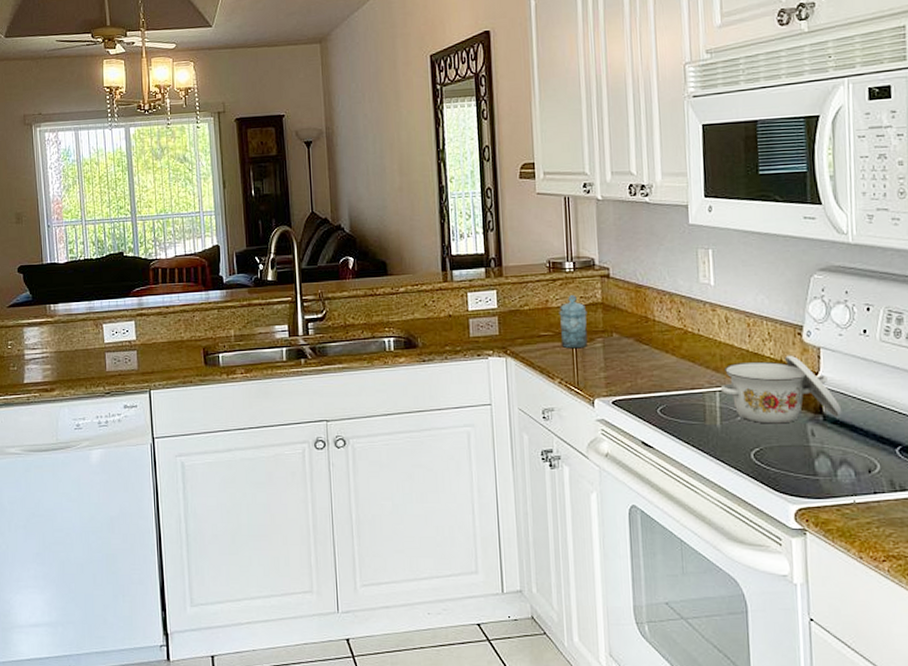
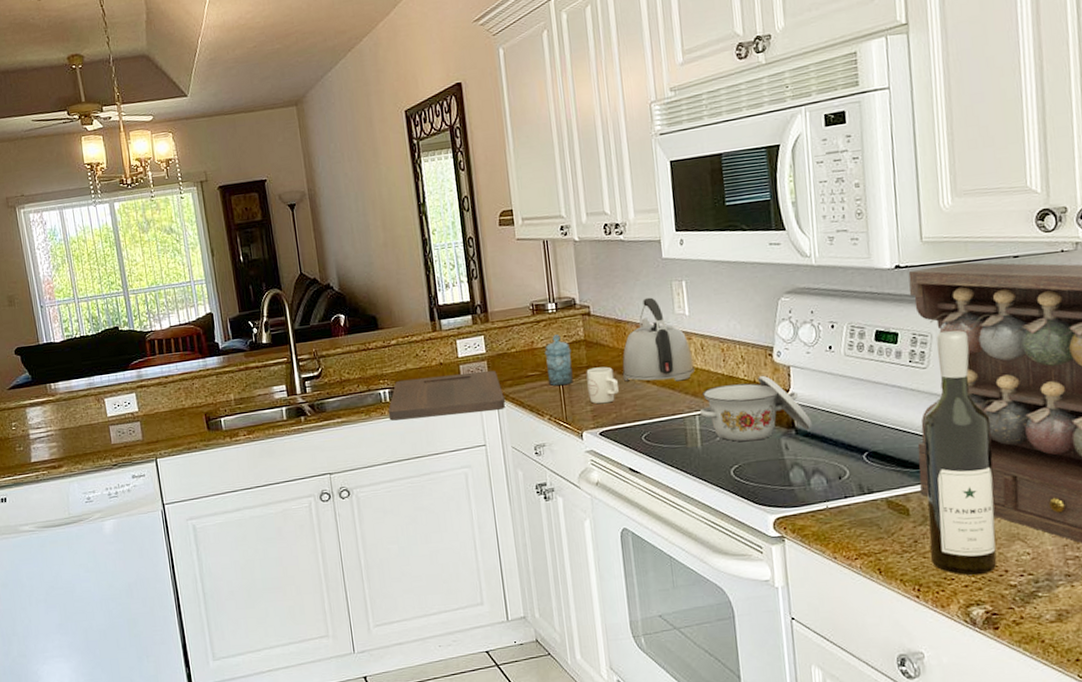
cutting board: none [391,326,514,372] -> present [388,370,505,421]
mug: none [602,332,636,371] -> present [586,366,620,404]
kettle: none [640,264,718,354] -> present [622,297,696,382]

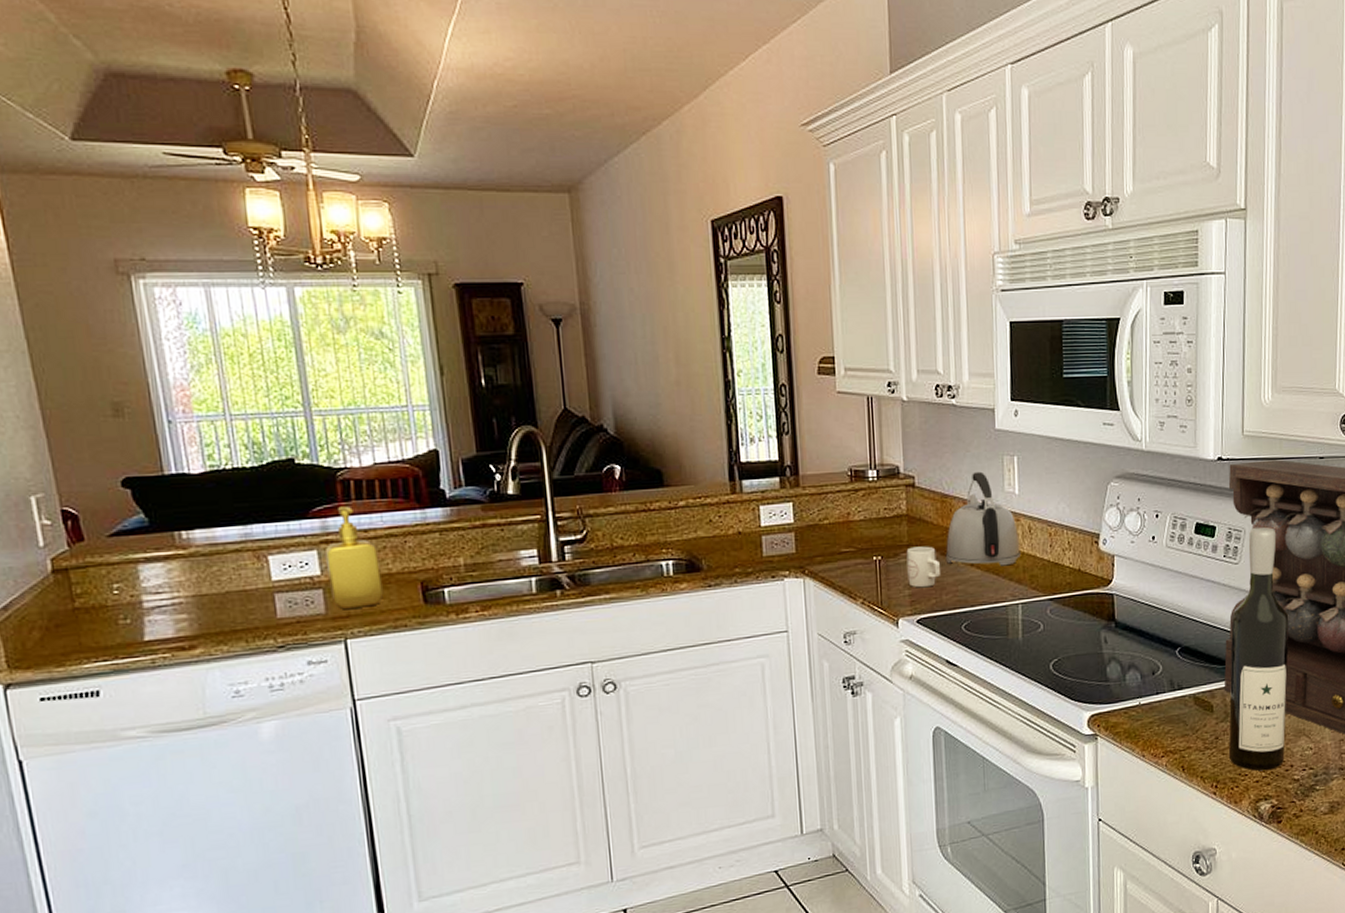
soap dispenser: none [140,359,181,437] -> present [324,506,385,610]
cutting board: present [388,370,505,421] -> none [670,543,813,600]
canister: present [544,333,574,386] -> none [861,505,892,566]
cooking pot: present [699,375,813,442] -> none [1022,563,1132,634]

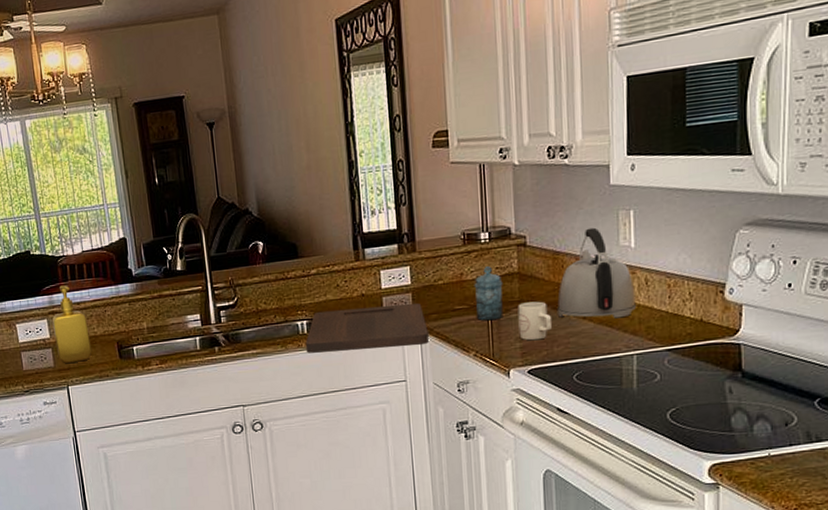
cutting board: none [670,543,813,600] -> present [305,303,429,354]
canister: none [861,505,892,566] -> present [474,265,503,321]

